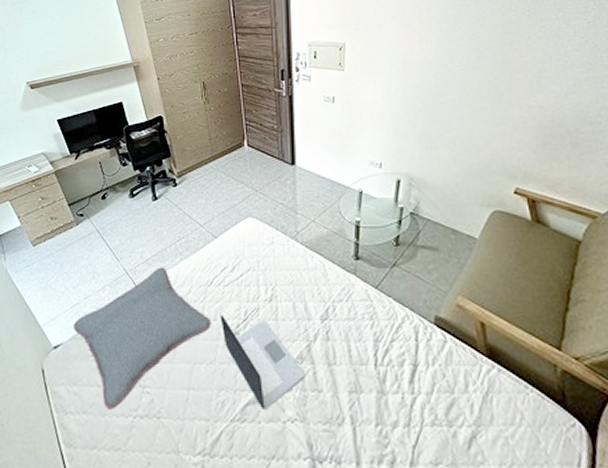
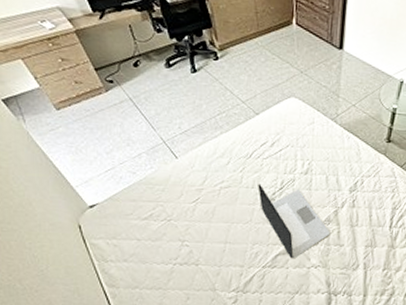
pillow: present [74,267,211,409] -> none [110,138,249,258]

